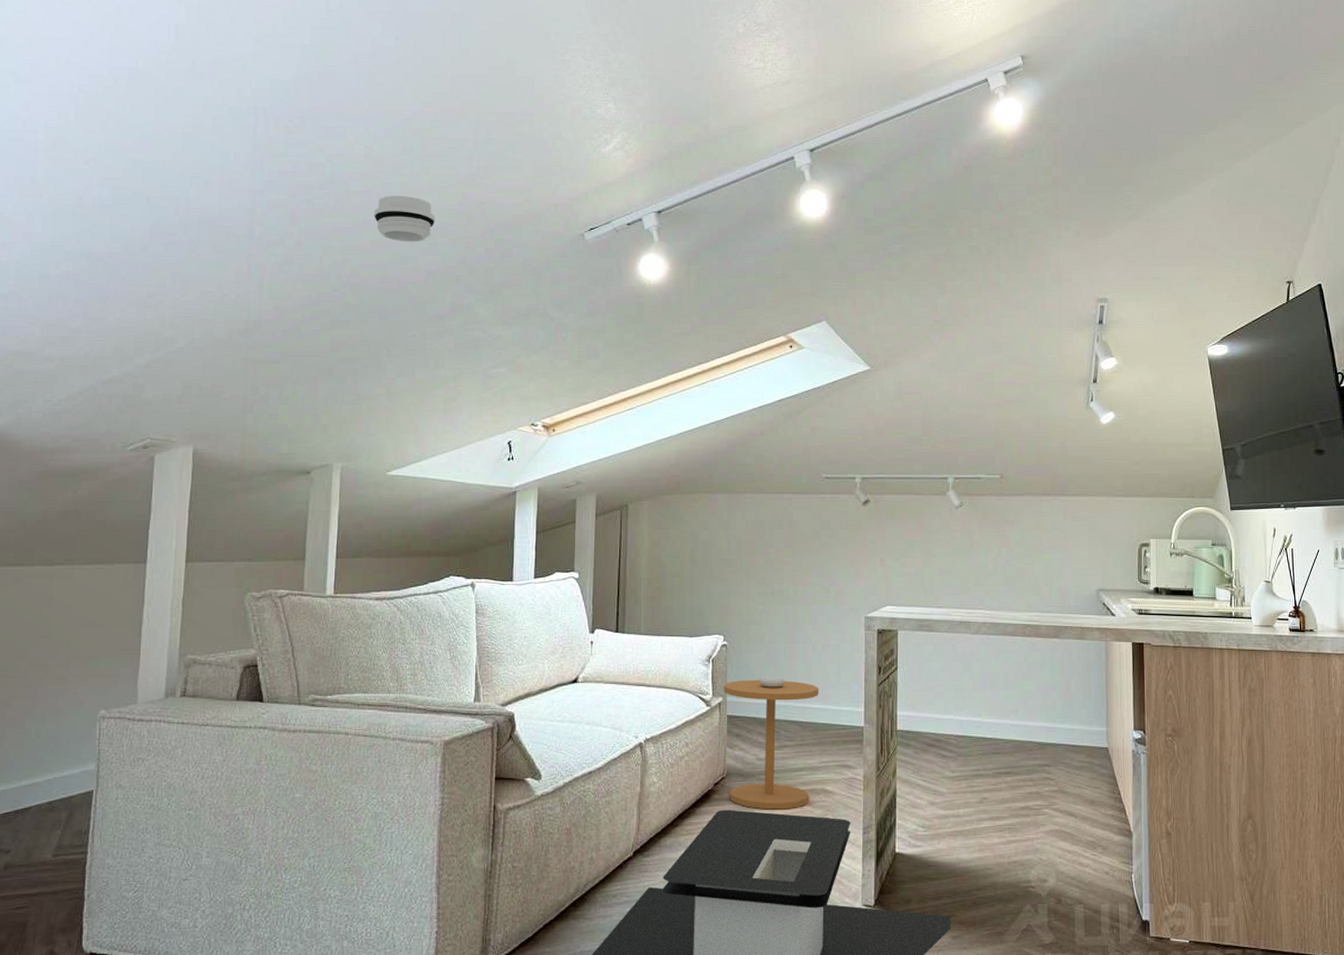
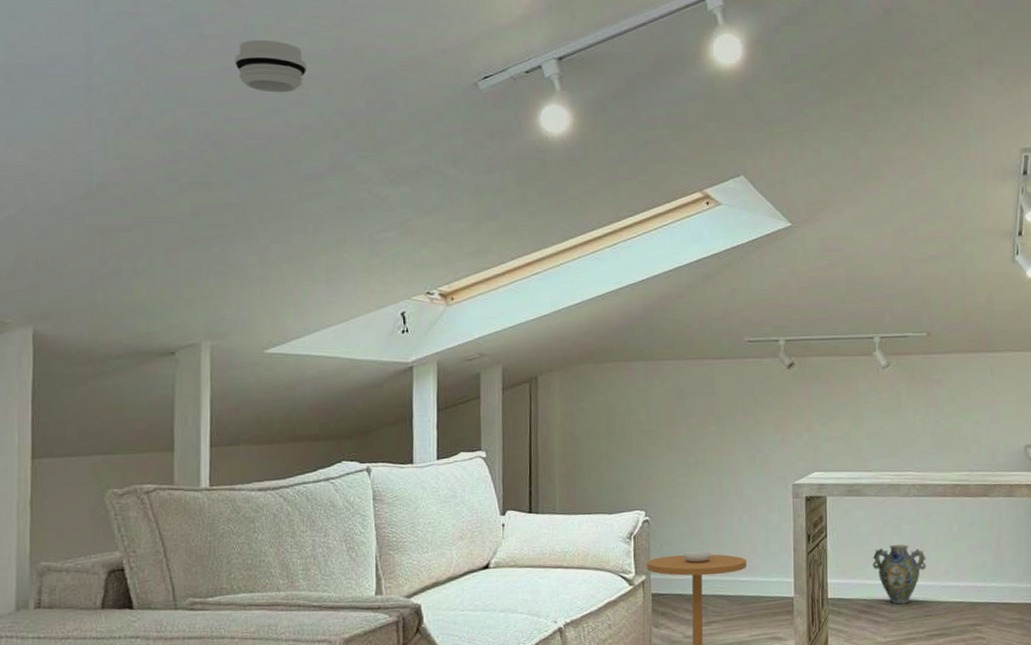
ceramic jug: none [942,681,995,740] -> present [872,544,926,605]

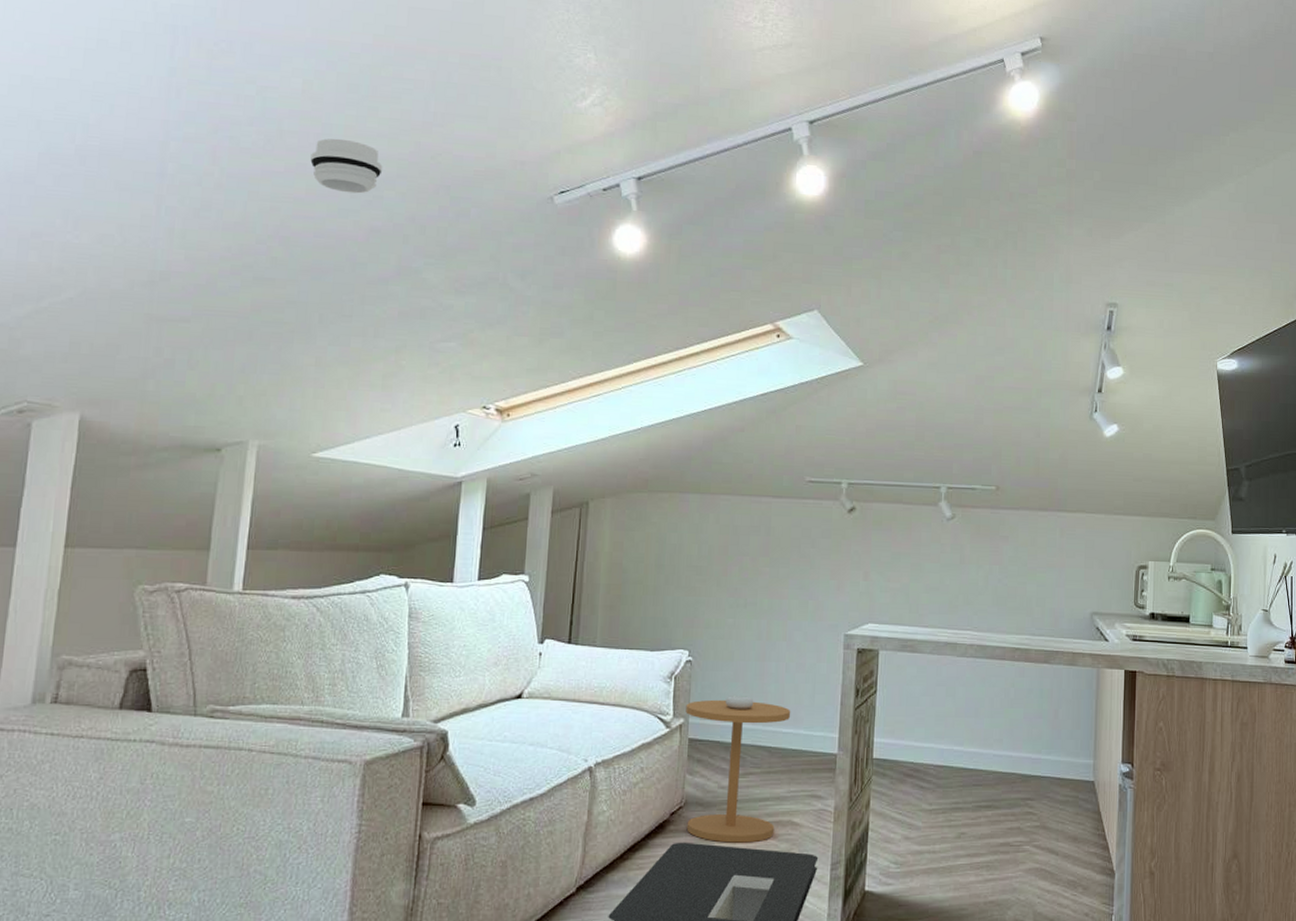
ceramic jug: present [872,544,926,605] -> none [922,707,979,771]

